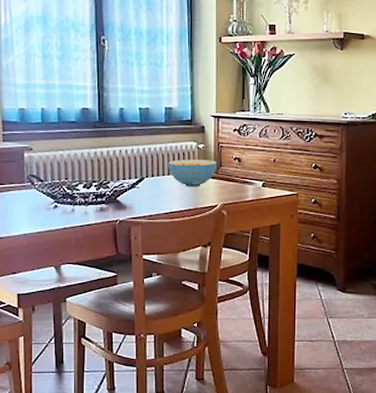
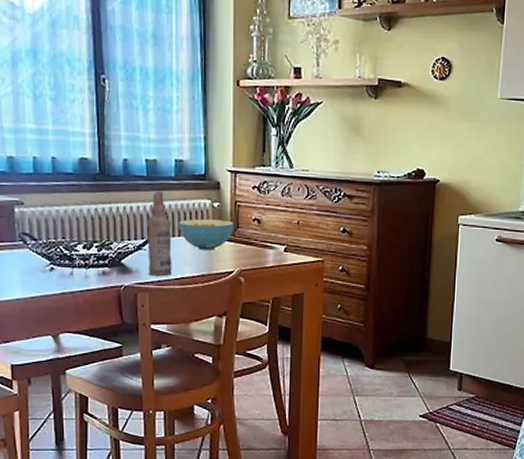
bottle: none [139,135,162,212] -> present [146,190,172,277]

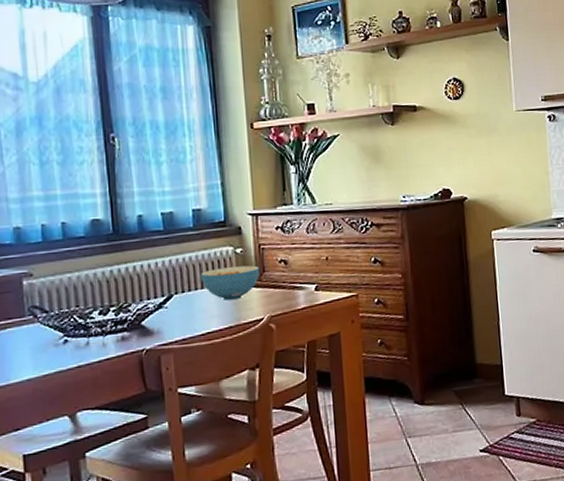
bottle: present [146,190,172,277] -> none [166,243,197,335]

